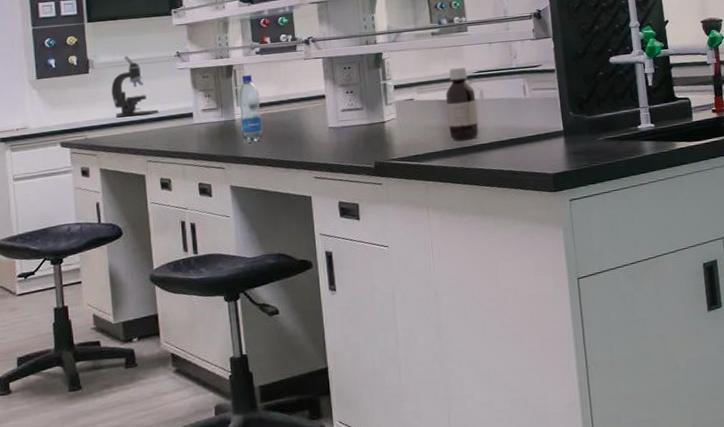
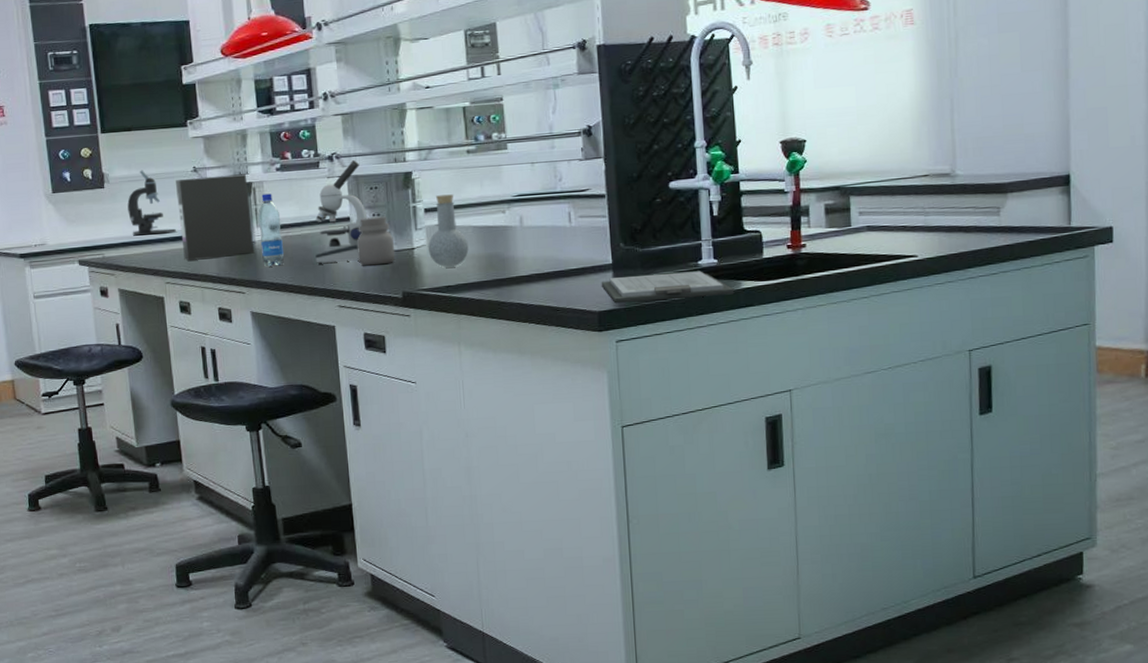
binder: none [159,57,235,140] -> present [176,174,255,261]
microscope: none [293,42,342,139] -> present [315,159,368,264]
jar: none [331,93,368,139] -> present [356,216,396,266]
flask: none [398,72,435,139] -> present [428,194,469,268]
bottle: present [446,67,479,141] -> none [481,189,517,272]
clipboard: none [554,134,671,166] -> present [601,271,735,304]

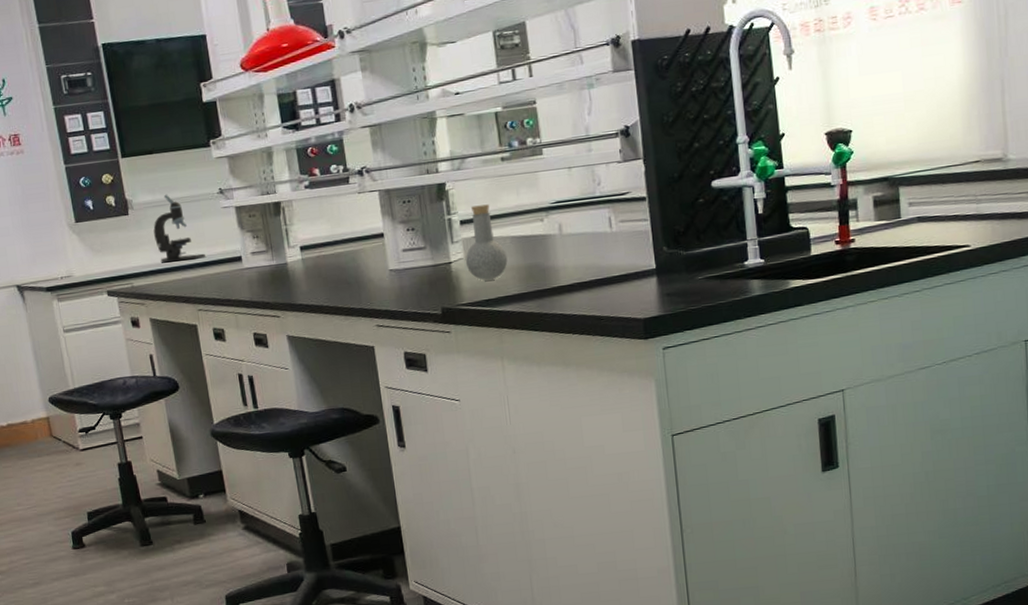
binder: present [176,174,255,261] -> none [202,193,288,286]
bottle: present [258,193,285,267] -> none [288,212,319,289]
microscope: present [315,159,368,264] -> none [348,172,402,284]
jar: present [356,216,396,266] -> none [392,230,433,283]
clipboard: present [601,271,735,304] -> none [645,272,783,310]

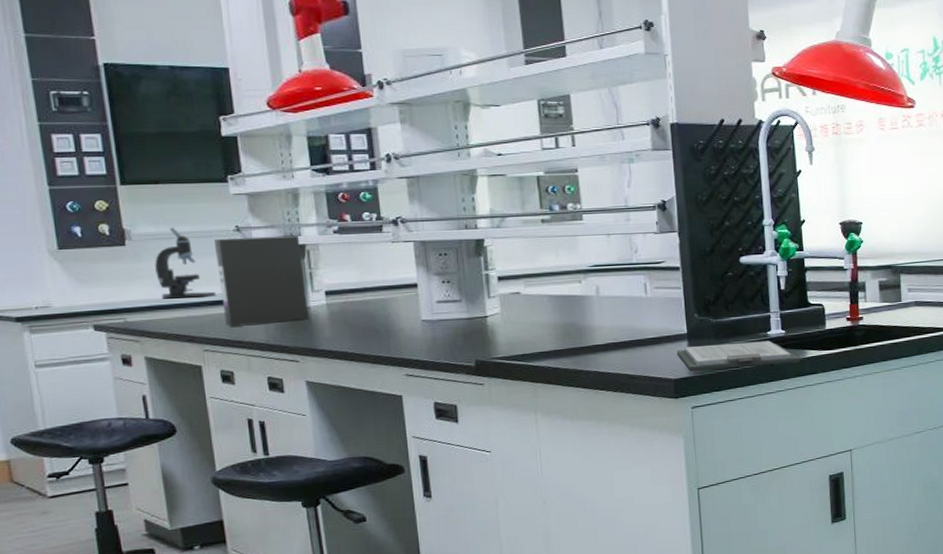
binder: none [202,193,288,286] -> present [214,235,310,327]
flask: present [466,204,508,281] -> none [502,263,545,336]
clipboard: none [645,272,783,310] -> present [676,341,801,371]

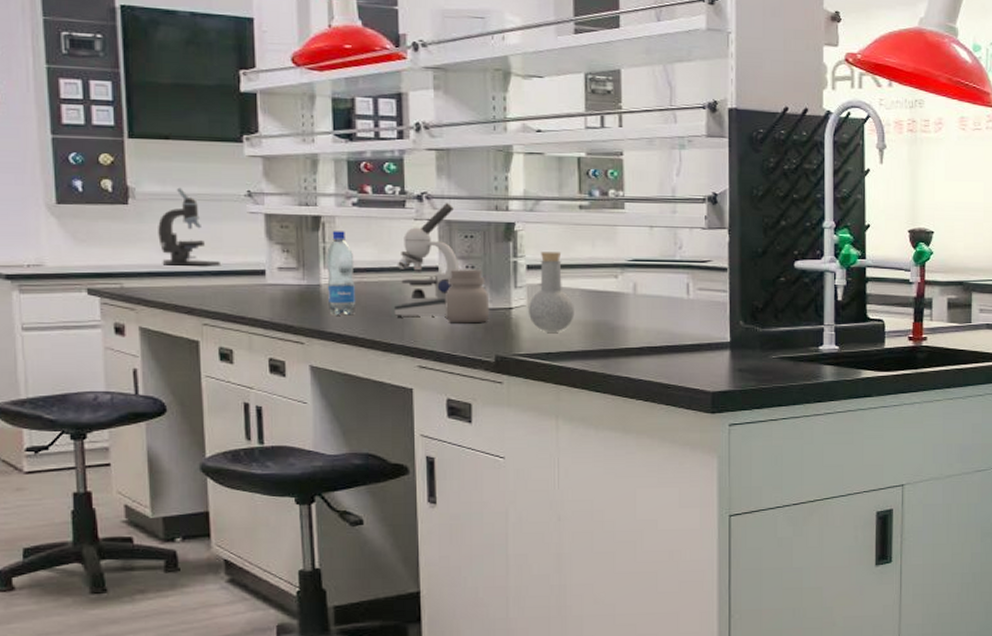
binder: present [214,235,310,327] -> none [224,203,320,301]
bottle: none [313,257,345,334] -> present [326,231,357,316]
microscope: none [379,224,437,332] -> present [394,202,460,317]
jar: none [425,283,468,334] -> present [444,269,490,324]
flask: none [502,263,545,336] -> present [529,252,575,332]
clipboard: present [676,341,801,371] -> none [717,356,854,385]

